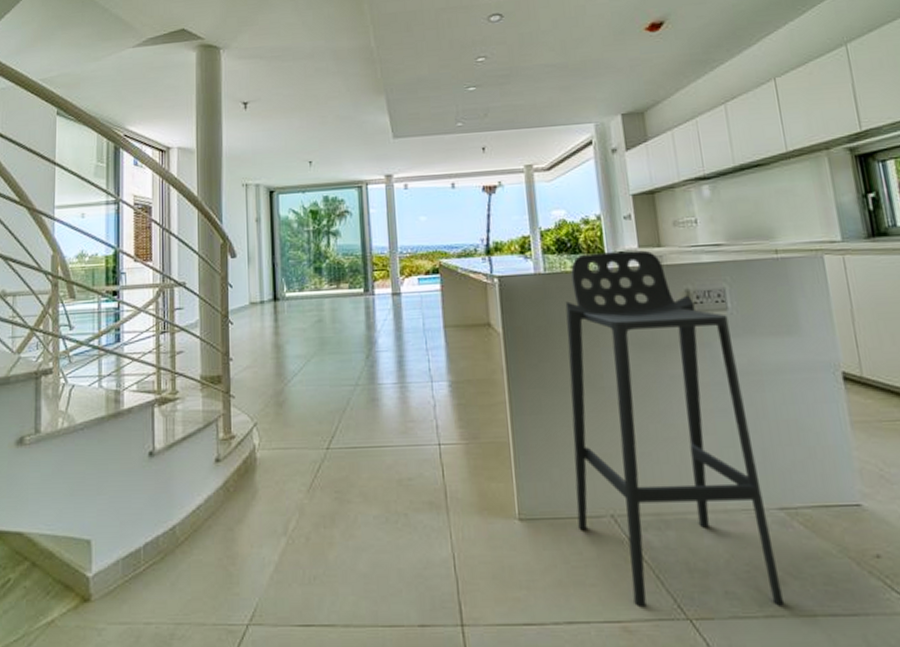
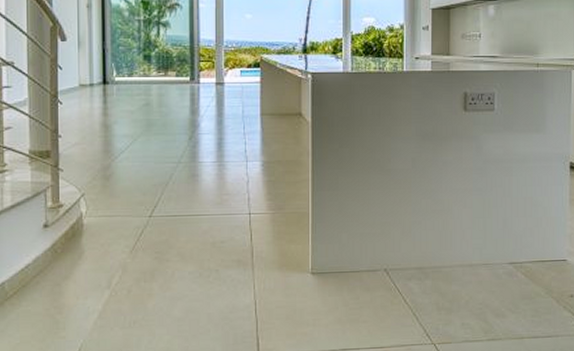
bar stool: present [565,250,783,608] -> none [358,57,502,337]

